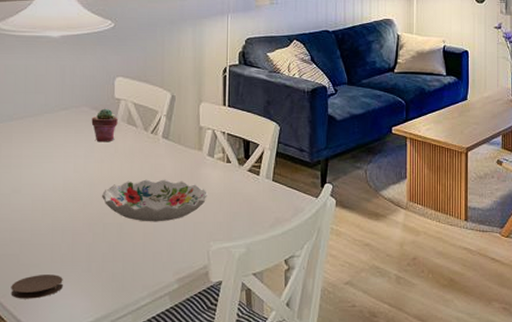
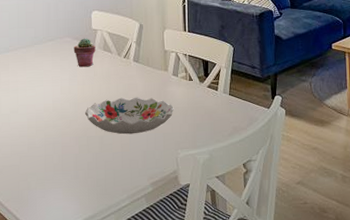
coaster: present [11,274,63,299] -> none [13,182,56,203]

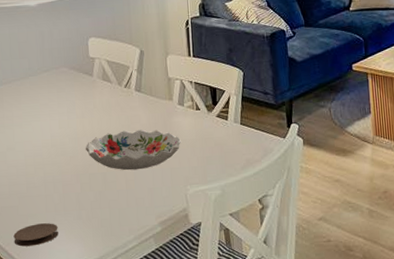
coaster: none [13,182,56,203] -> present [13,223,58,247]
potted succulent: present [73,38,96,67] -> none [70,67,94,99]

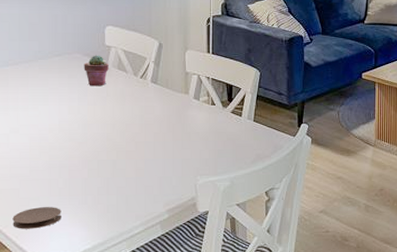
potted succulent: none [70,67,94,99] -> present [84,55,109,86]
decorative bowl: present [85,129,182,171] -> none [95,120,195,159]

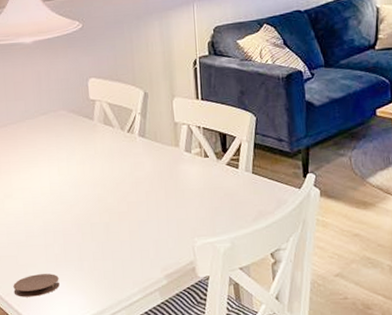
potted succulent: present [84,55,109,86] -> none [69,110,95,145]

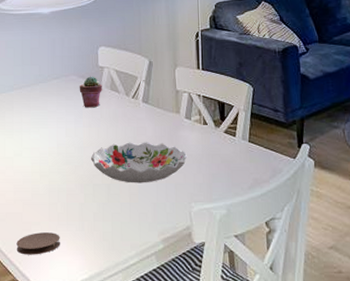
potted succulent: none [69,110,95,145] -> present [79,76,102,108]
decorative bowl: none [86,177,189,221] -> present [90,142,188,183]

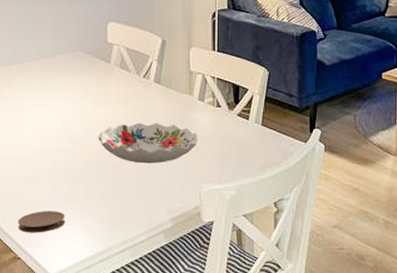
potted succulent: present [79,76,102,108] -> none [86,53,111,86]

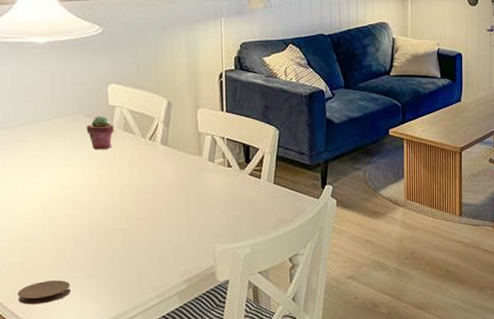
potted succulent: none [86,53,111,86] -> present [86,115,114,150]
decorative bowl: present [97,122,200,164] -> none [102,185,211,227]

